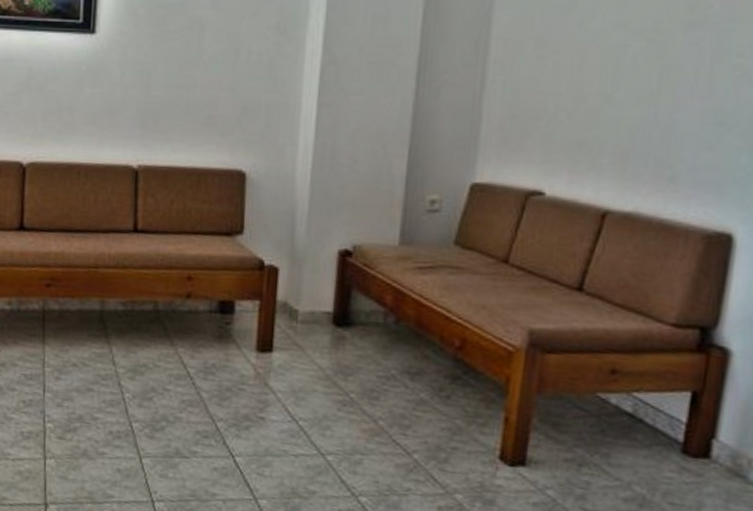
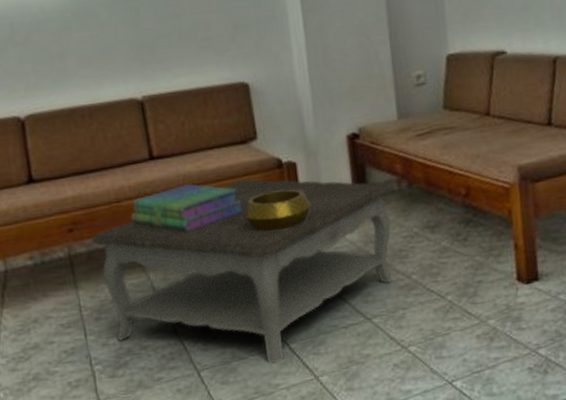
coffee table: none [66,273,377,472] -> present [92,179,392,364]
stack of books: none [105,265,215,314] -> present [131,184,243,232]
decorative bowl: none [214,292,286,337] -> present [243,189,311,232]

